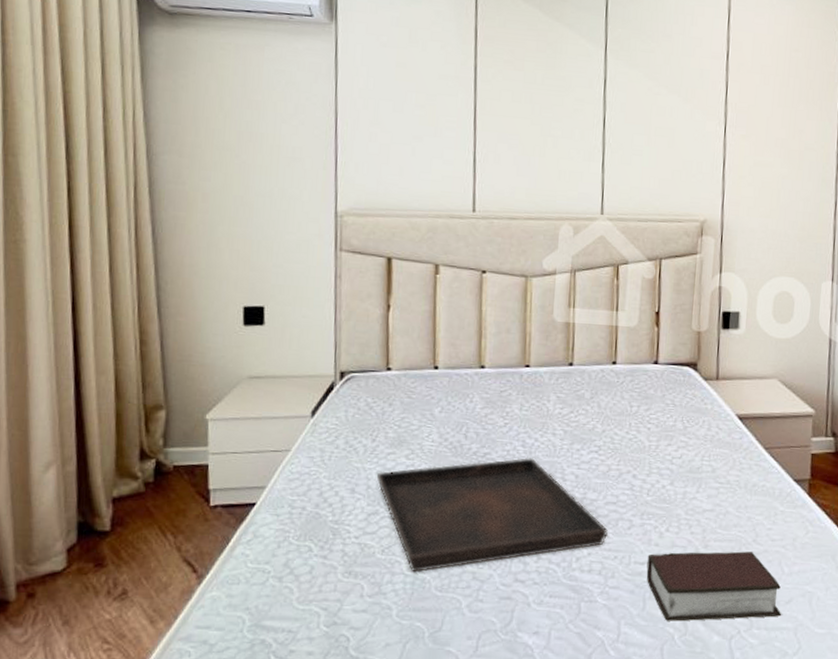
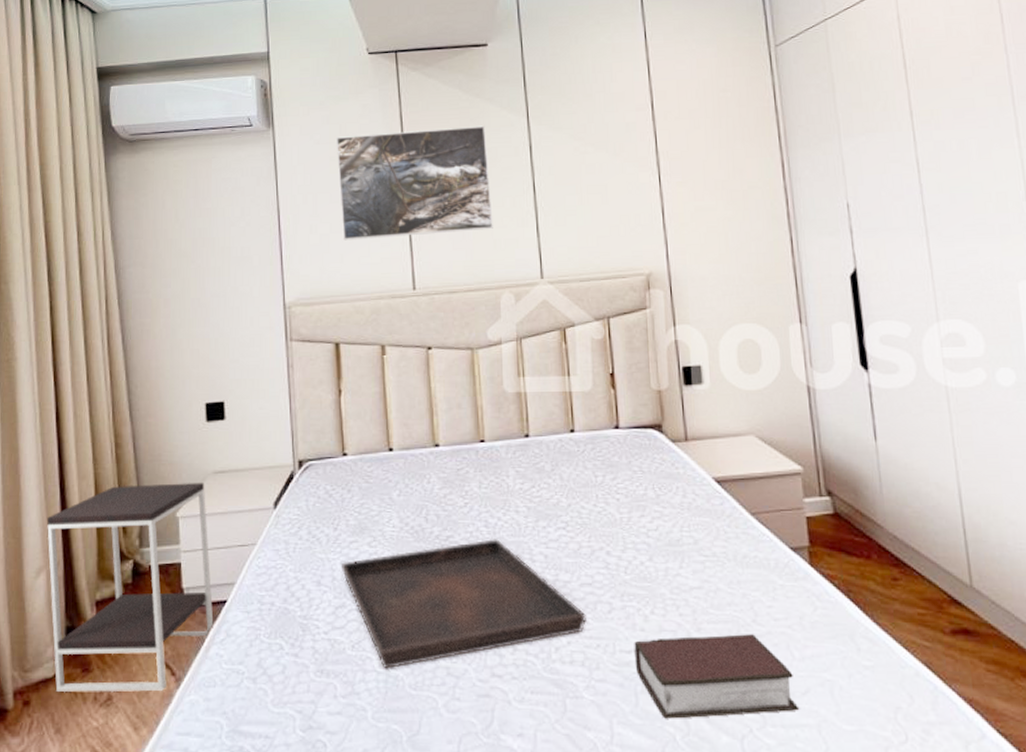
side table: none [58,384,241,587] -> present [47,482,214,692]
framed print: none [404,41,562,160] -> present [336,125,493,241]

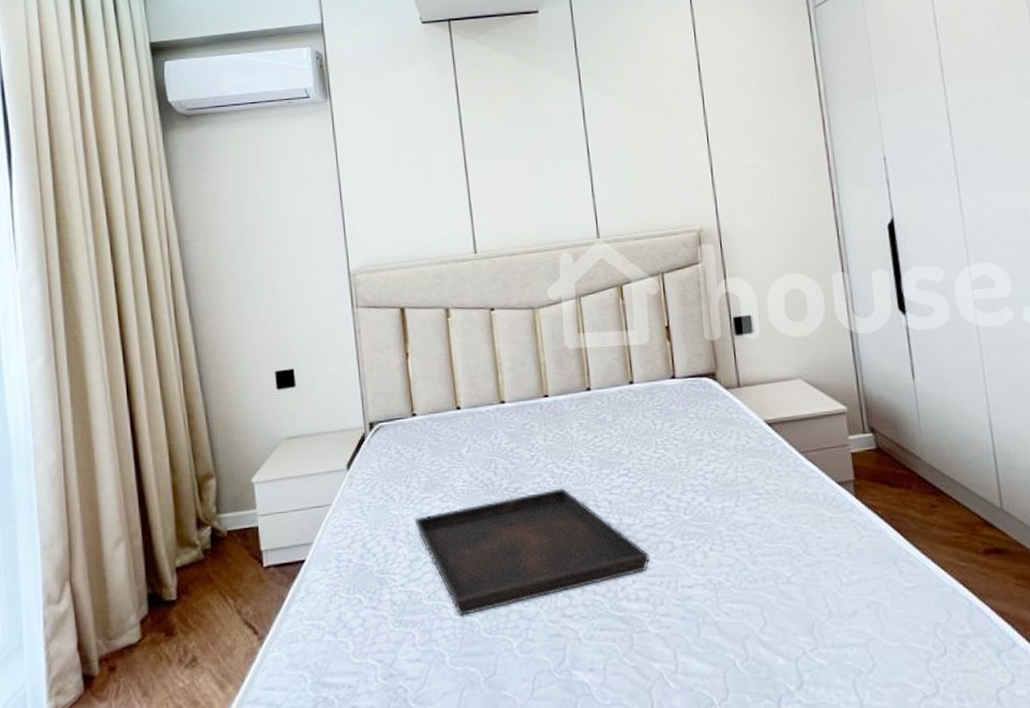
side table: present [47,482,214,692] -> none [123,447,293,656]
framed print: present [336,125,493,241] -> none [393,91,550,208]
bible: present [634,634,800,719] -> none [694,564,848,646]

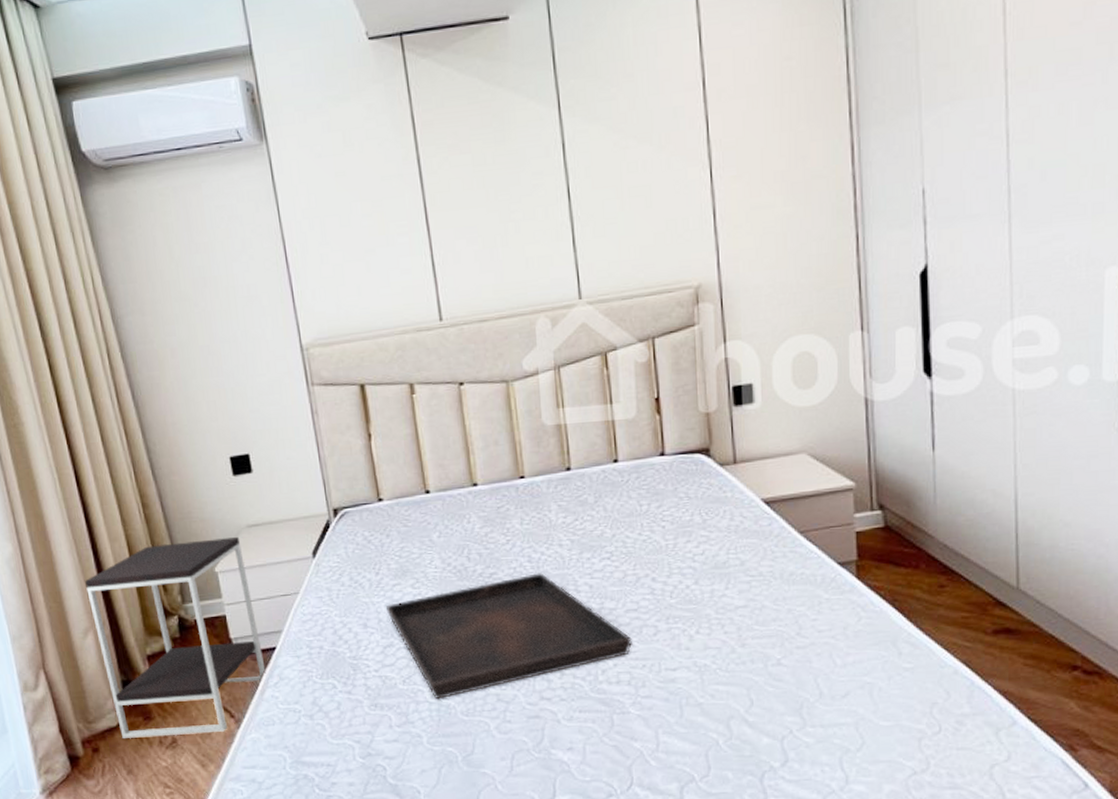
side table: none [123,447,293,656] -> present [85,536,266,738]

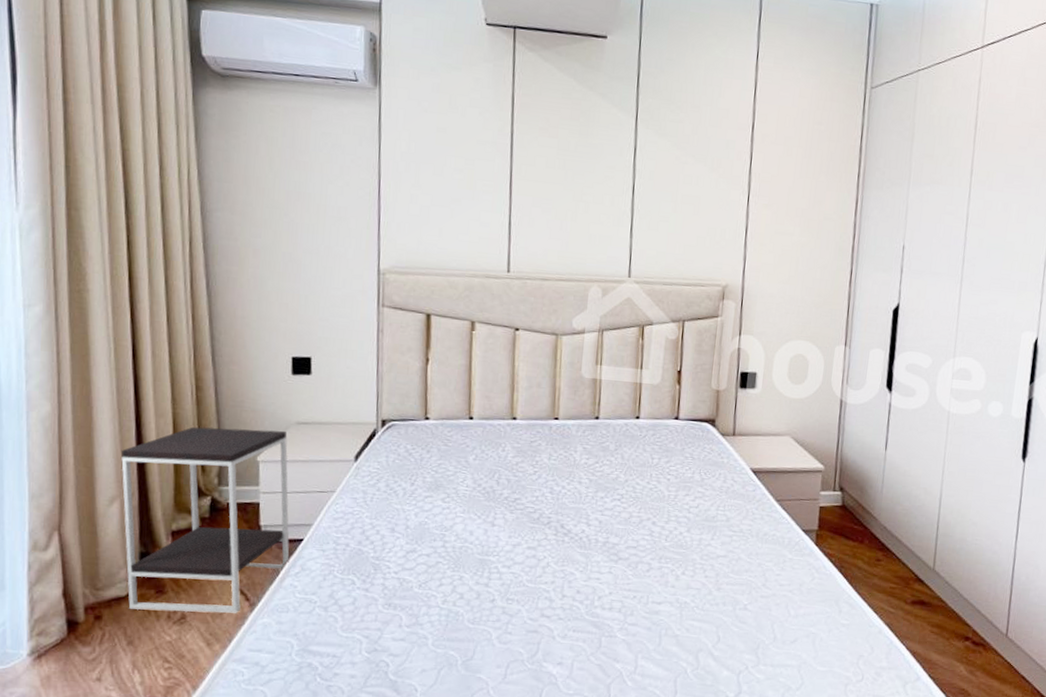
serving tray: present [386,573,632,699] -> none [415,504,628,605]

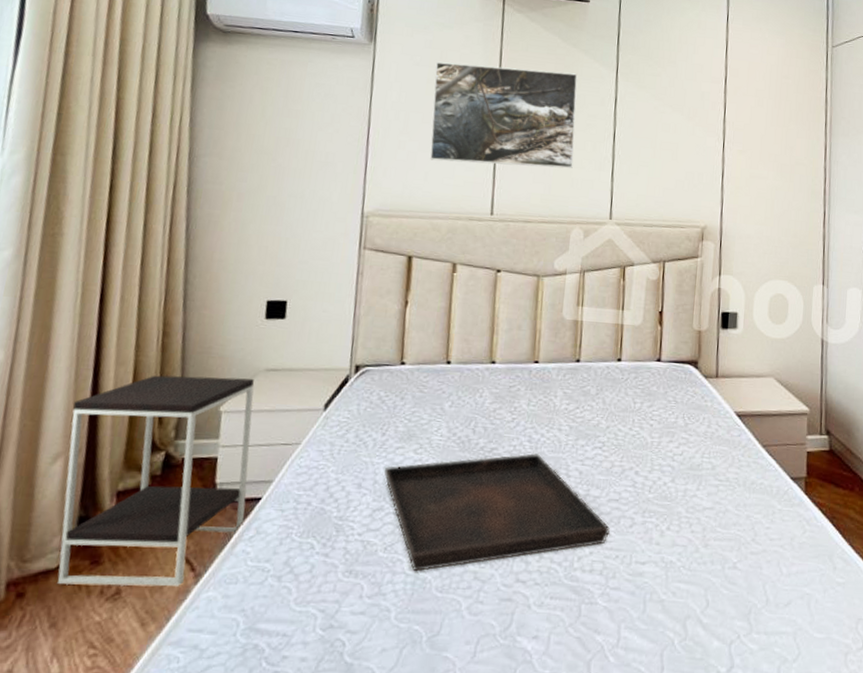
serving tray: none [415,504,628,605] -> present [384,453,610,571]
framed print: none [443,107,595,224] -> present [430,61,578,169]

